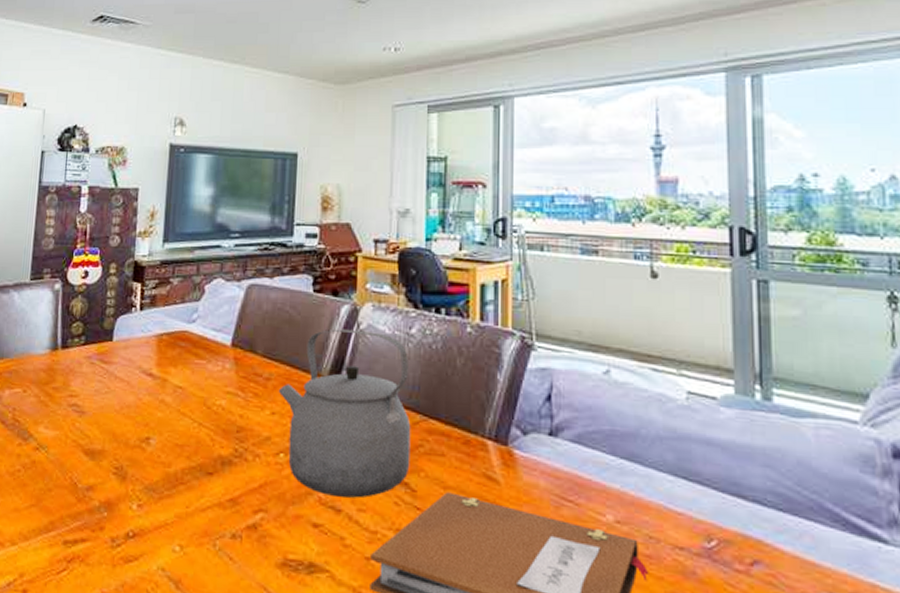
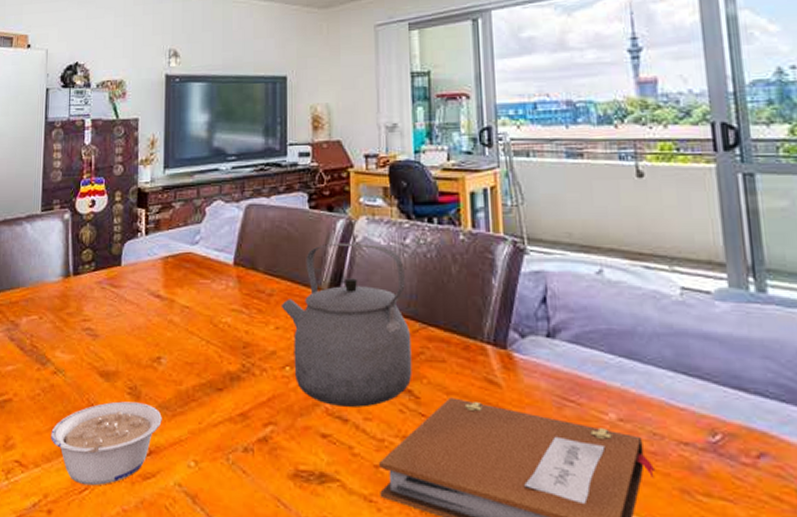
legume: none [30,481,148,567] -> present [51,401,162,486]

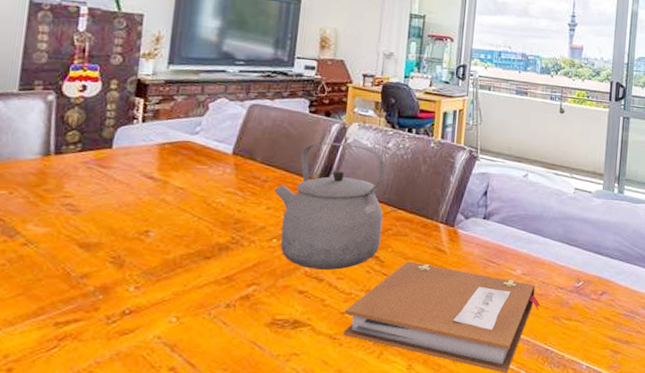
legume: present [51,401,162,486] -> none [16,269,146,344]

